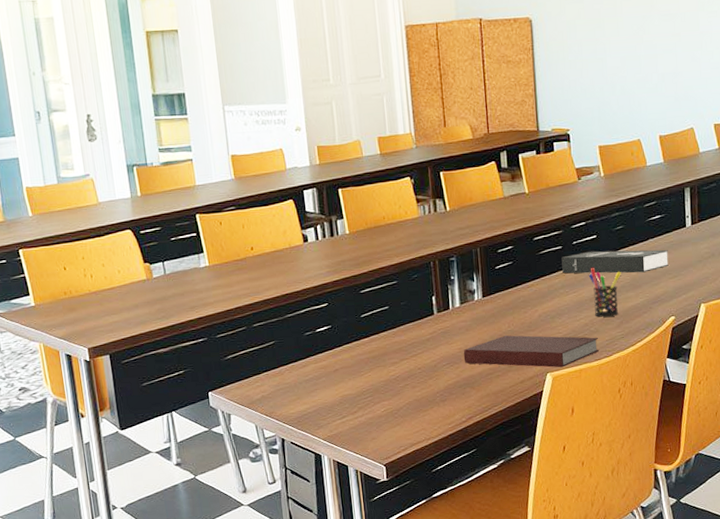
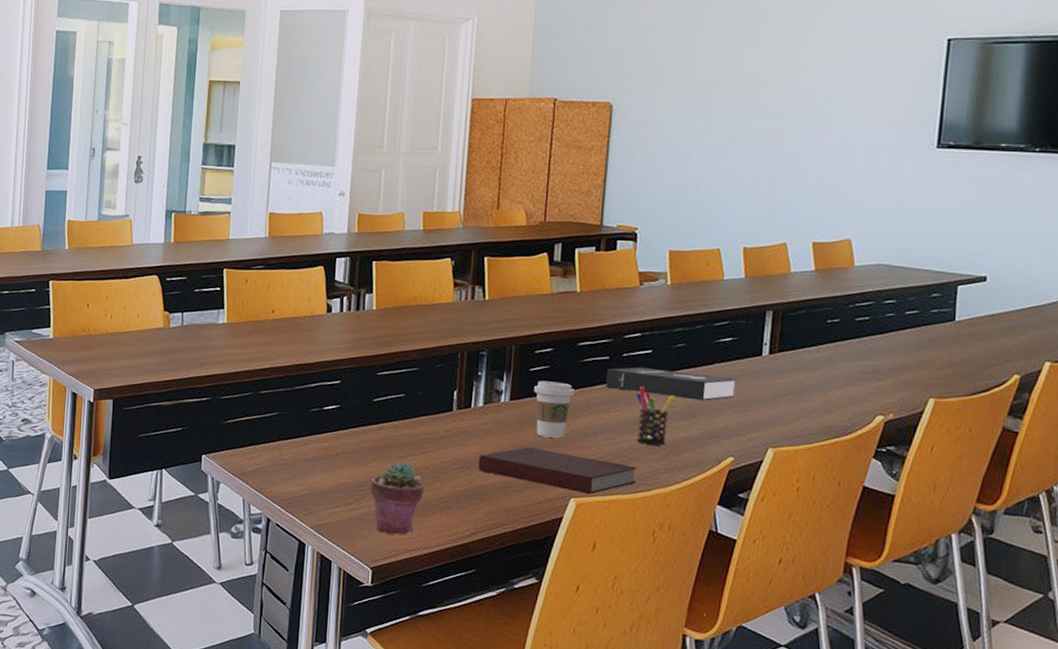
potted succulent: none [371,366,420,433] -> present [370,460,425,536]
coffee cup: none [502,274,537,325] -> present [534,380,575,438]

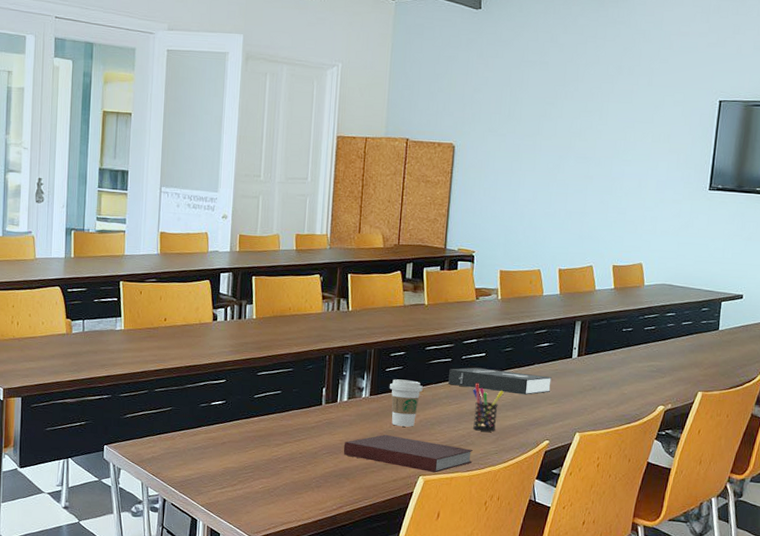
potted succulent: present [370,460,425,536] -> none [252,447,299,510]

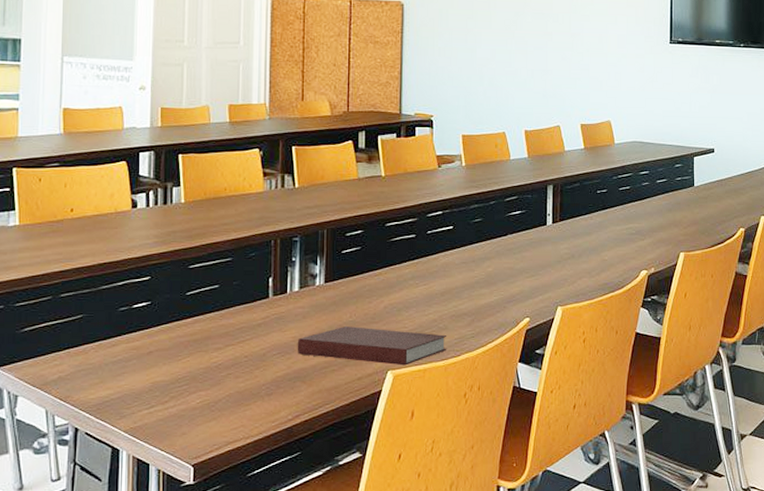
coffee cup: present [390,379,423,427] -> none [348,262,385,315]
booklet: present [448,367,553,395] -> none [414,242,528,269]
pen holder: present [473,383,504,432] -> none [442,259,476,313]

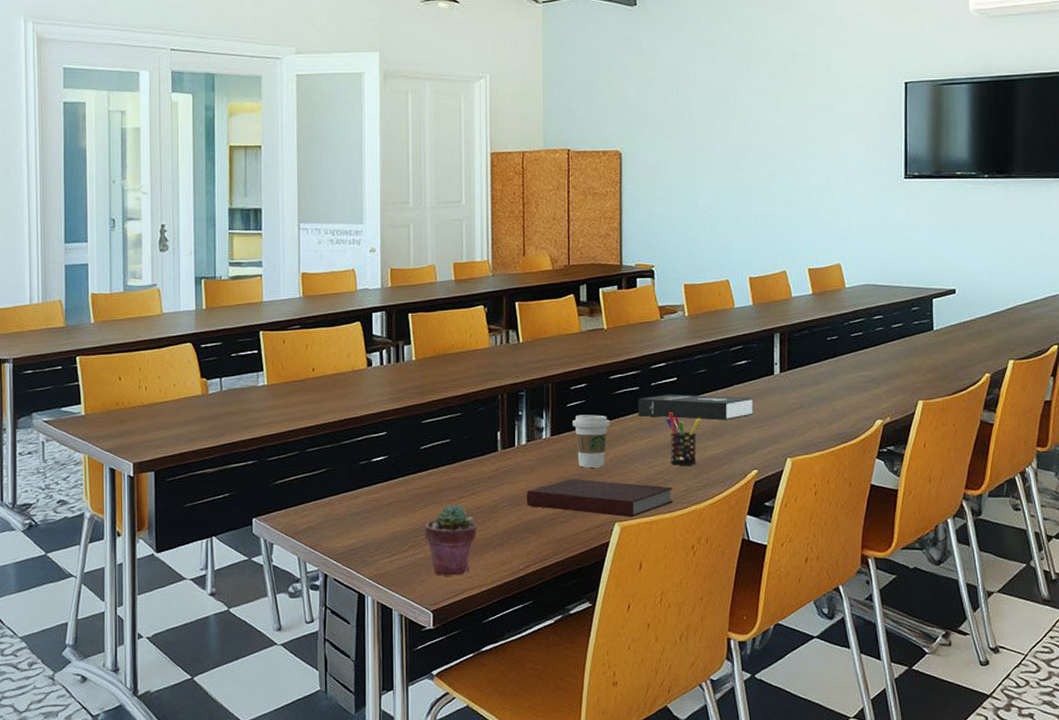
potted succulent: none [187,352,244,428] -> present [424,504,477,576]
coffee cup: none [348,262,385,315] -> present [573,415,610,468]
booklet: none [414,242,528,269] -> present [638,394,754,421]
pen holder: none [442,259,476,313] -> present [667,411,701,465]

